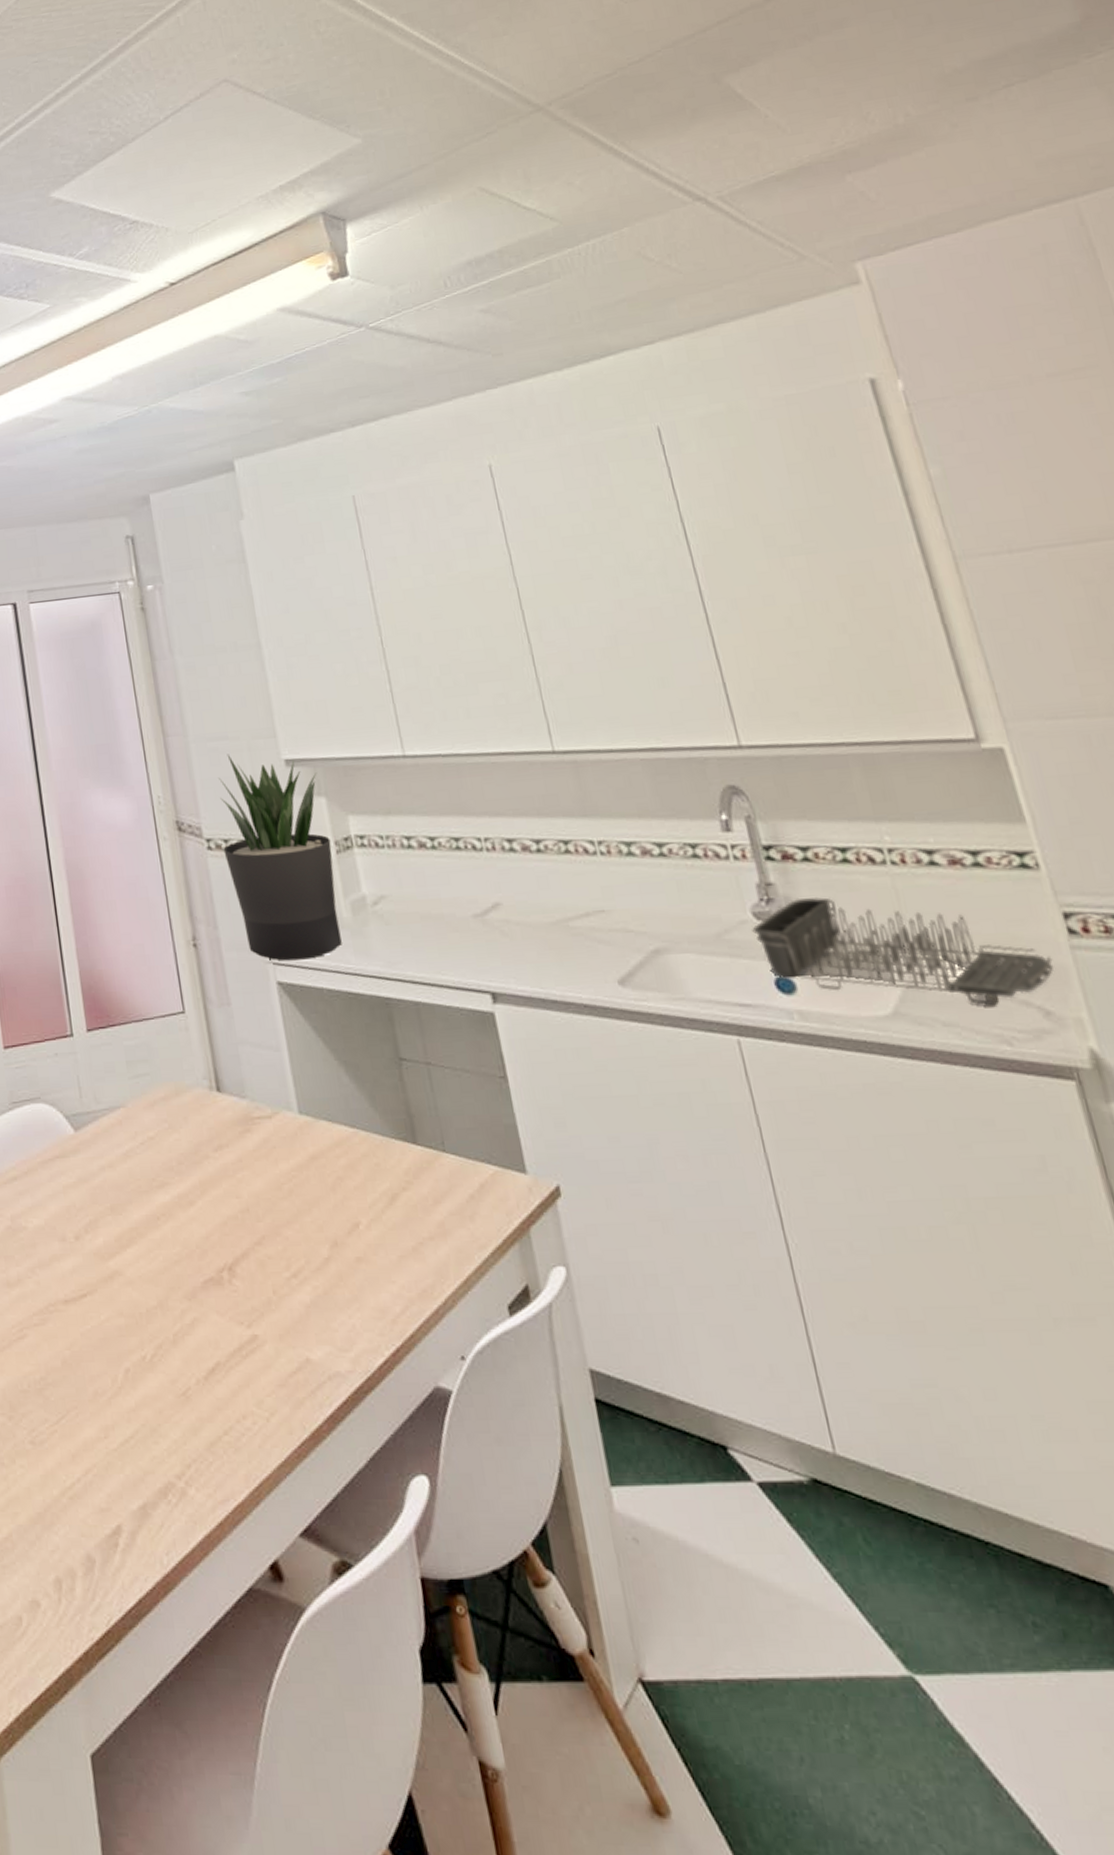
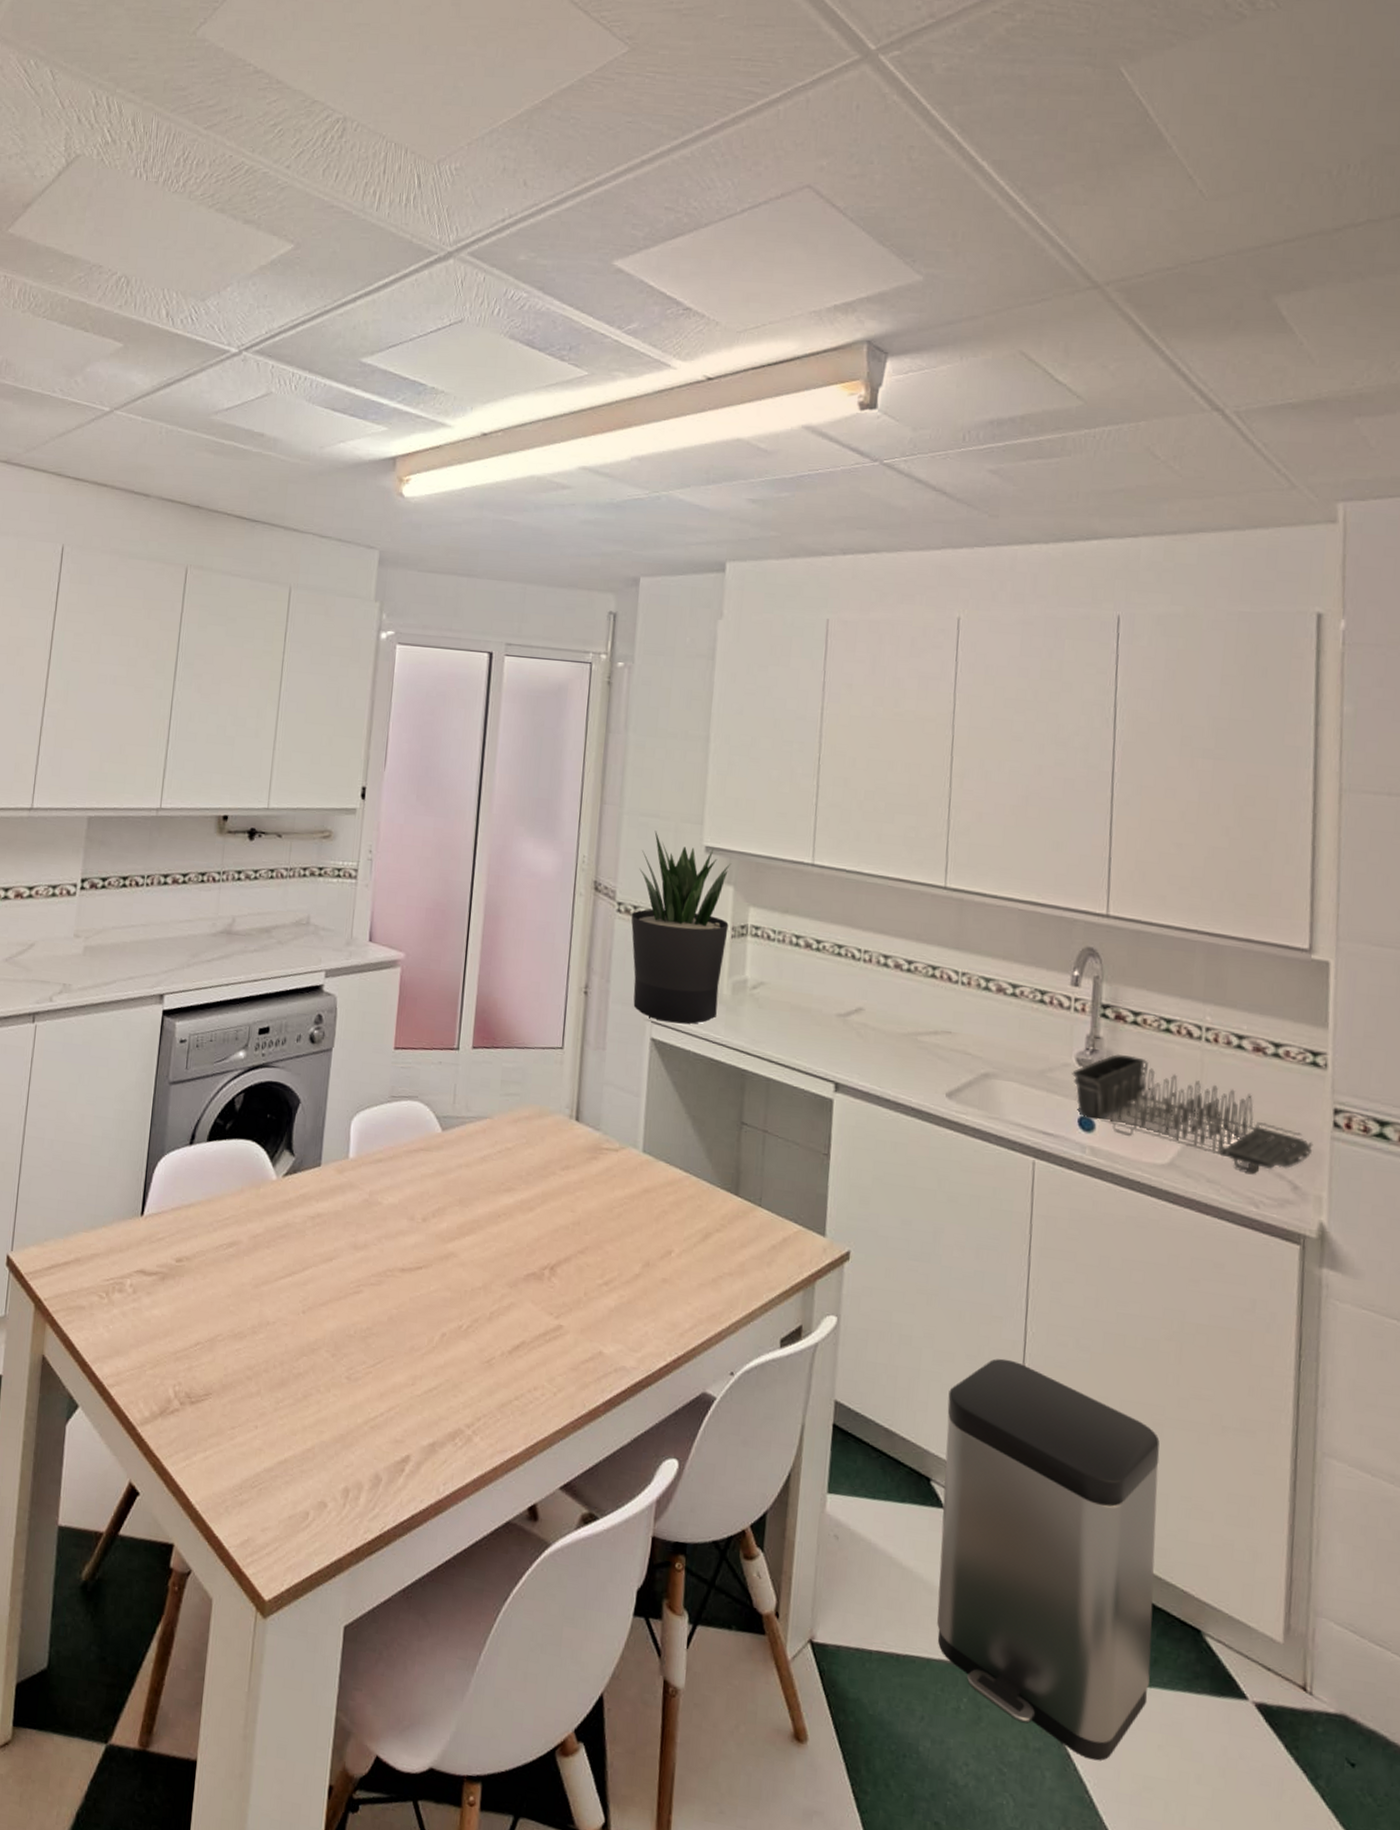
pedal bin: none [718,1282,1070,1781] -> present [937,1358,1160,1761]

